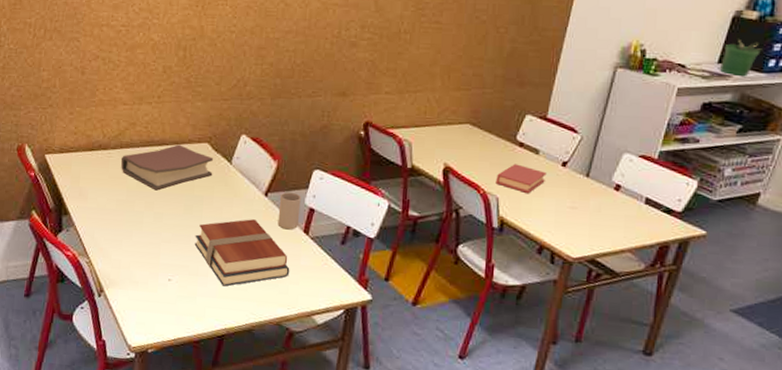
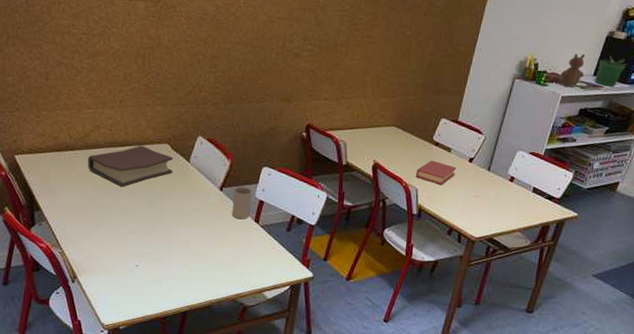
books: present [194,219,290,287] -> none [158,211,243,270]
stuffed toy: none [665,37,706,78] -> present [552,53,586,88]

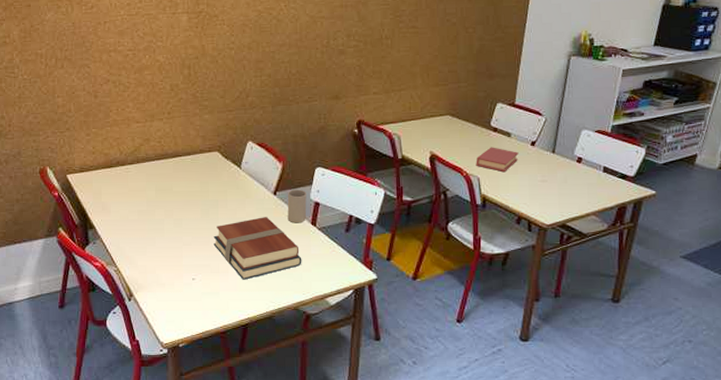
hardback book: present [87,145,174,187] -> none [138,155,225,199]
books: none [158,211,243,270] -> present [213,217,302,280]
stuffed toy: present [552,53,586,88] -> none [611,24,644,60]
planter: present [595,56,627,87] -> none [656,24,689,56]

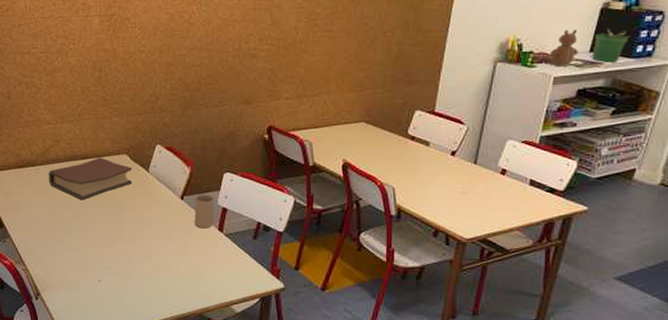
hardback book: none [138,155,225,199] -> present [48,157,133,200]
books: present [213,217,302,280] -> none [120,221,208,284]
book: present [476,147,519,173] -> none [391,156,438,183]
stuffed toy: none [611,24,644,60] -> present [541,29,578,67]
planter: none [656,24,689,56] -> present [592,29,630,63]

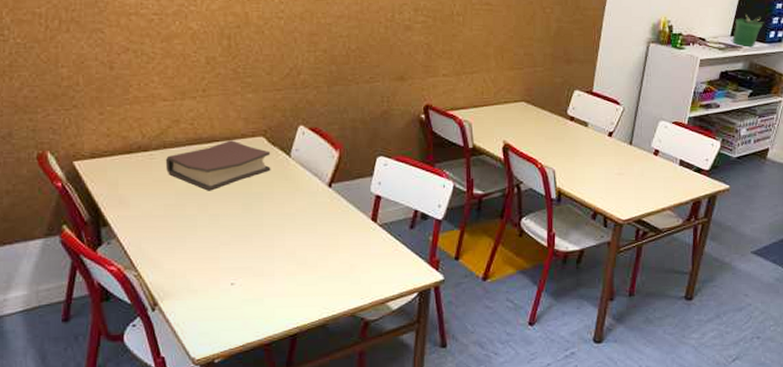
cup: present [194,195,214,229] -> none [344,181,367,219]
stuffed toy: present [541,29,578,67] -> none [689,13,721,50]

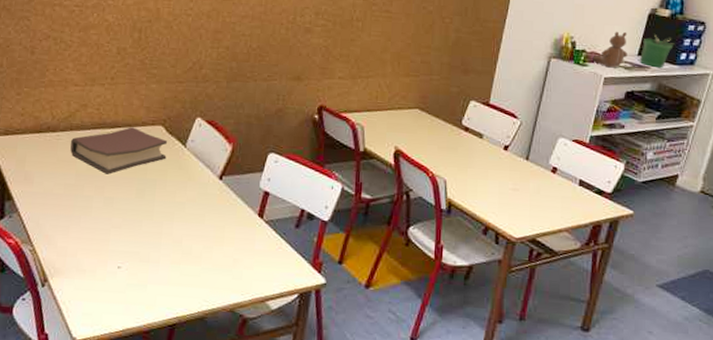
stuffed toy: none [689,13,721,50] -> present [593,31,627,68]

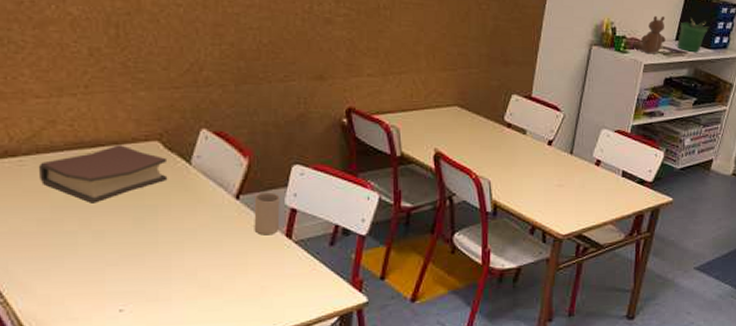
cup: none [232,175,256,214] -> present [254,193,280,236]

